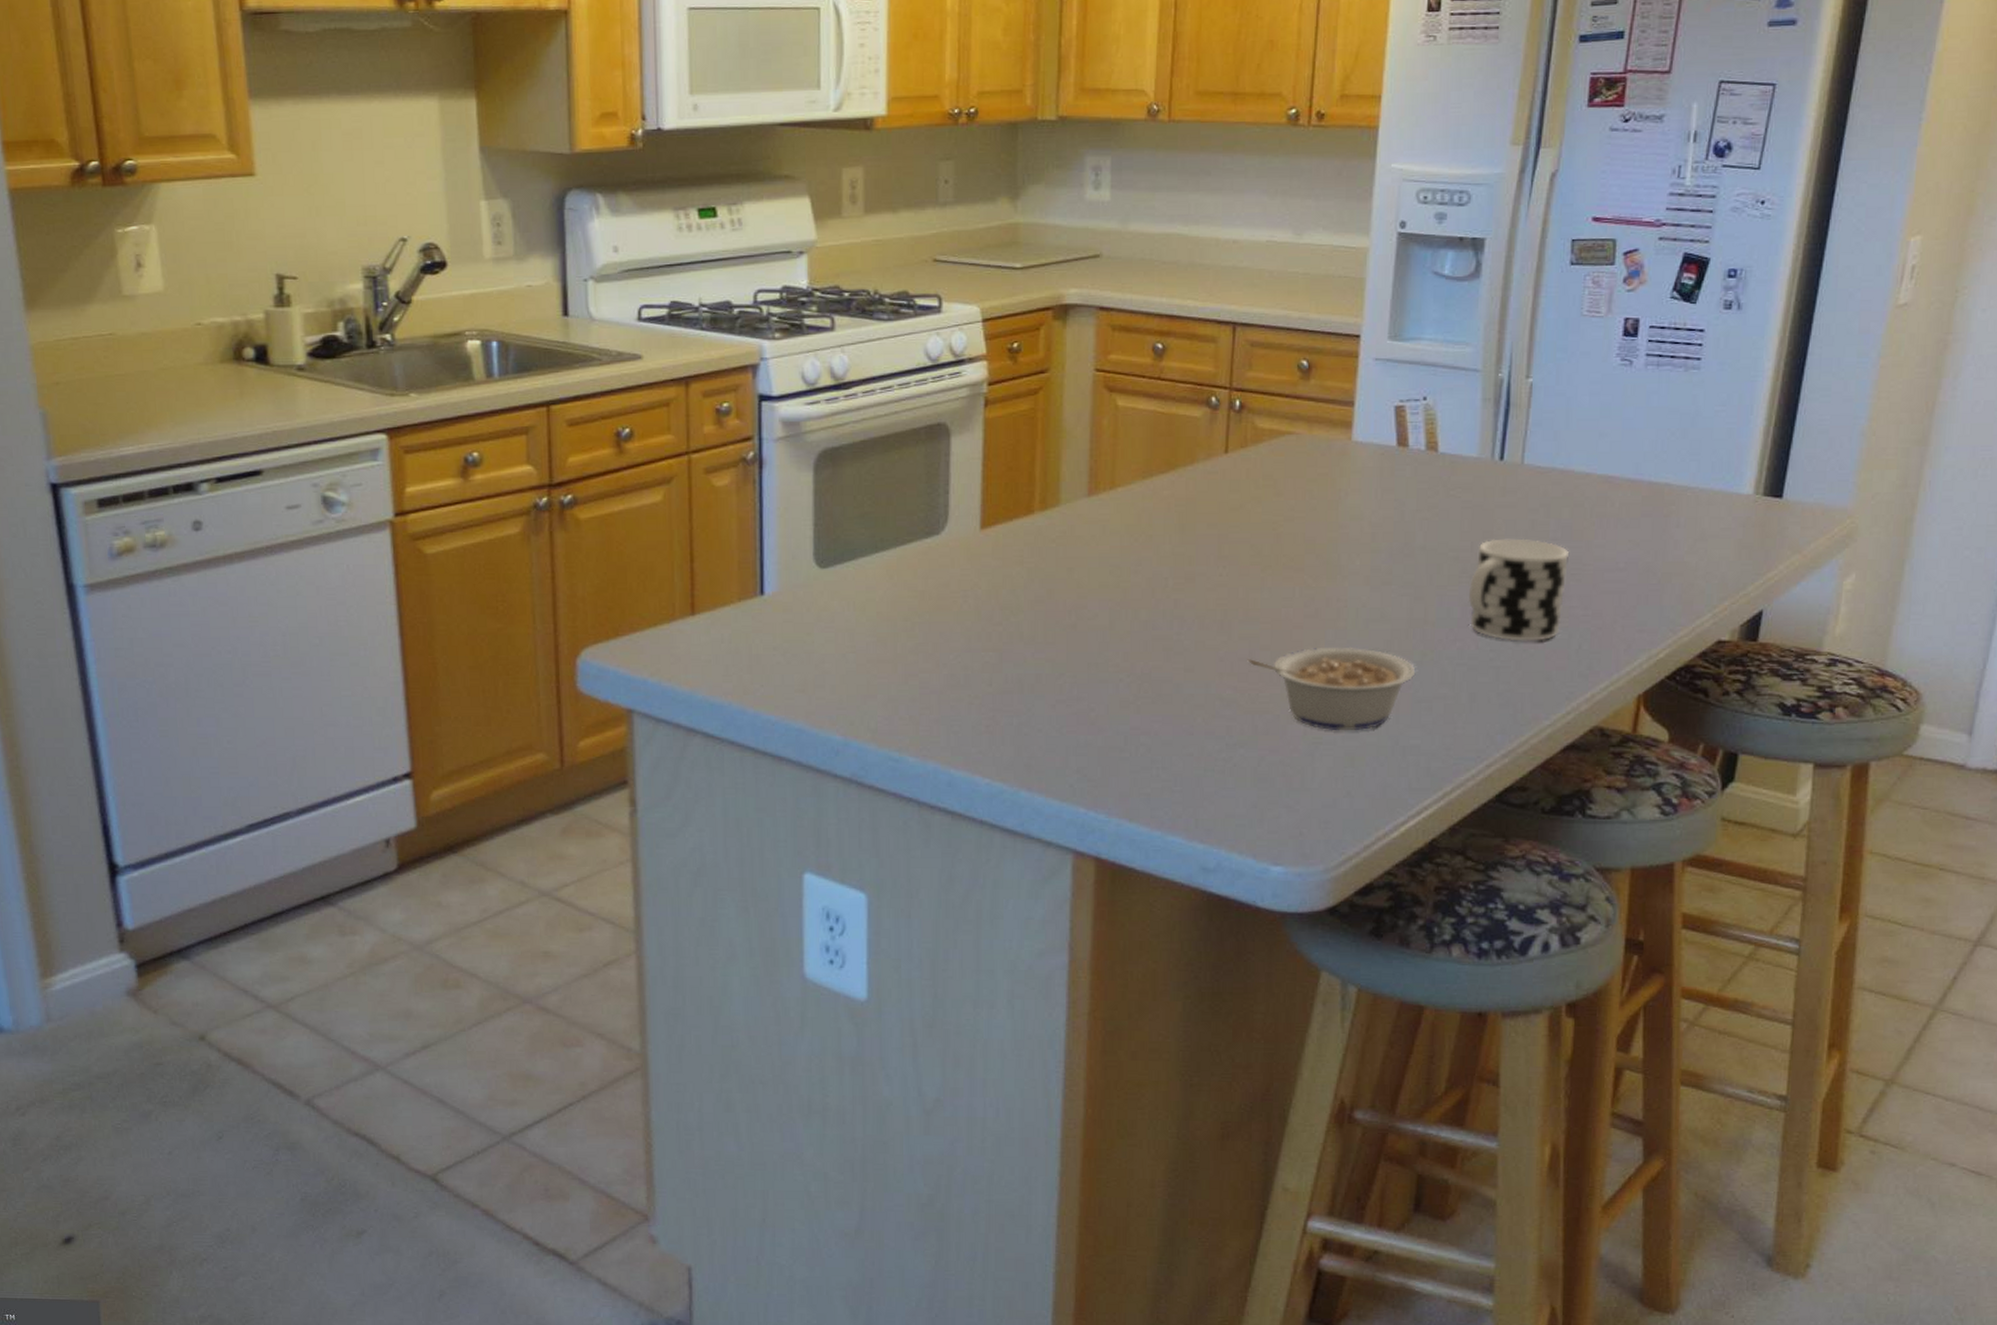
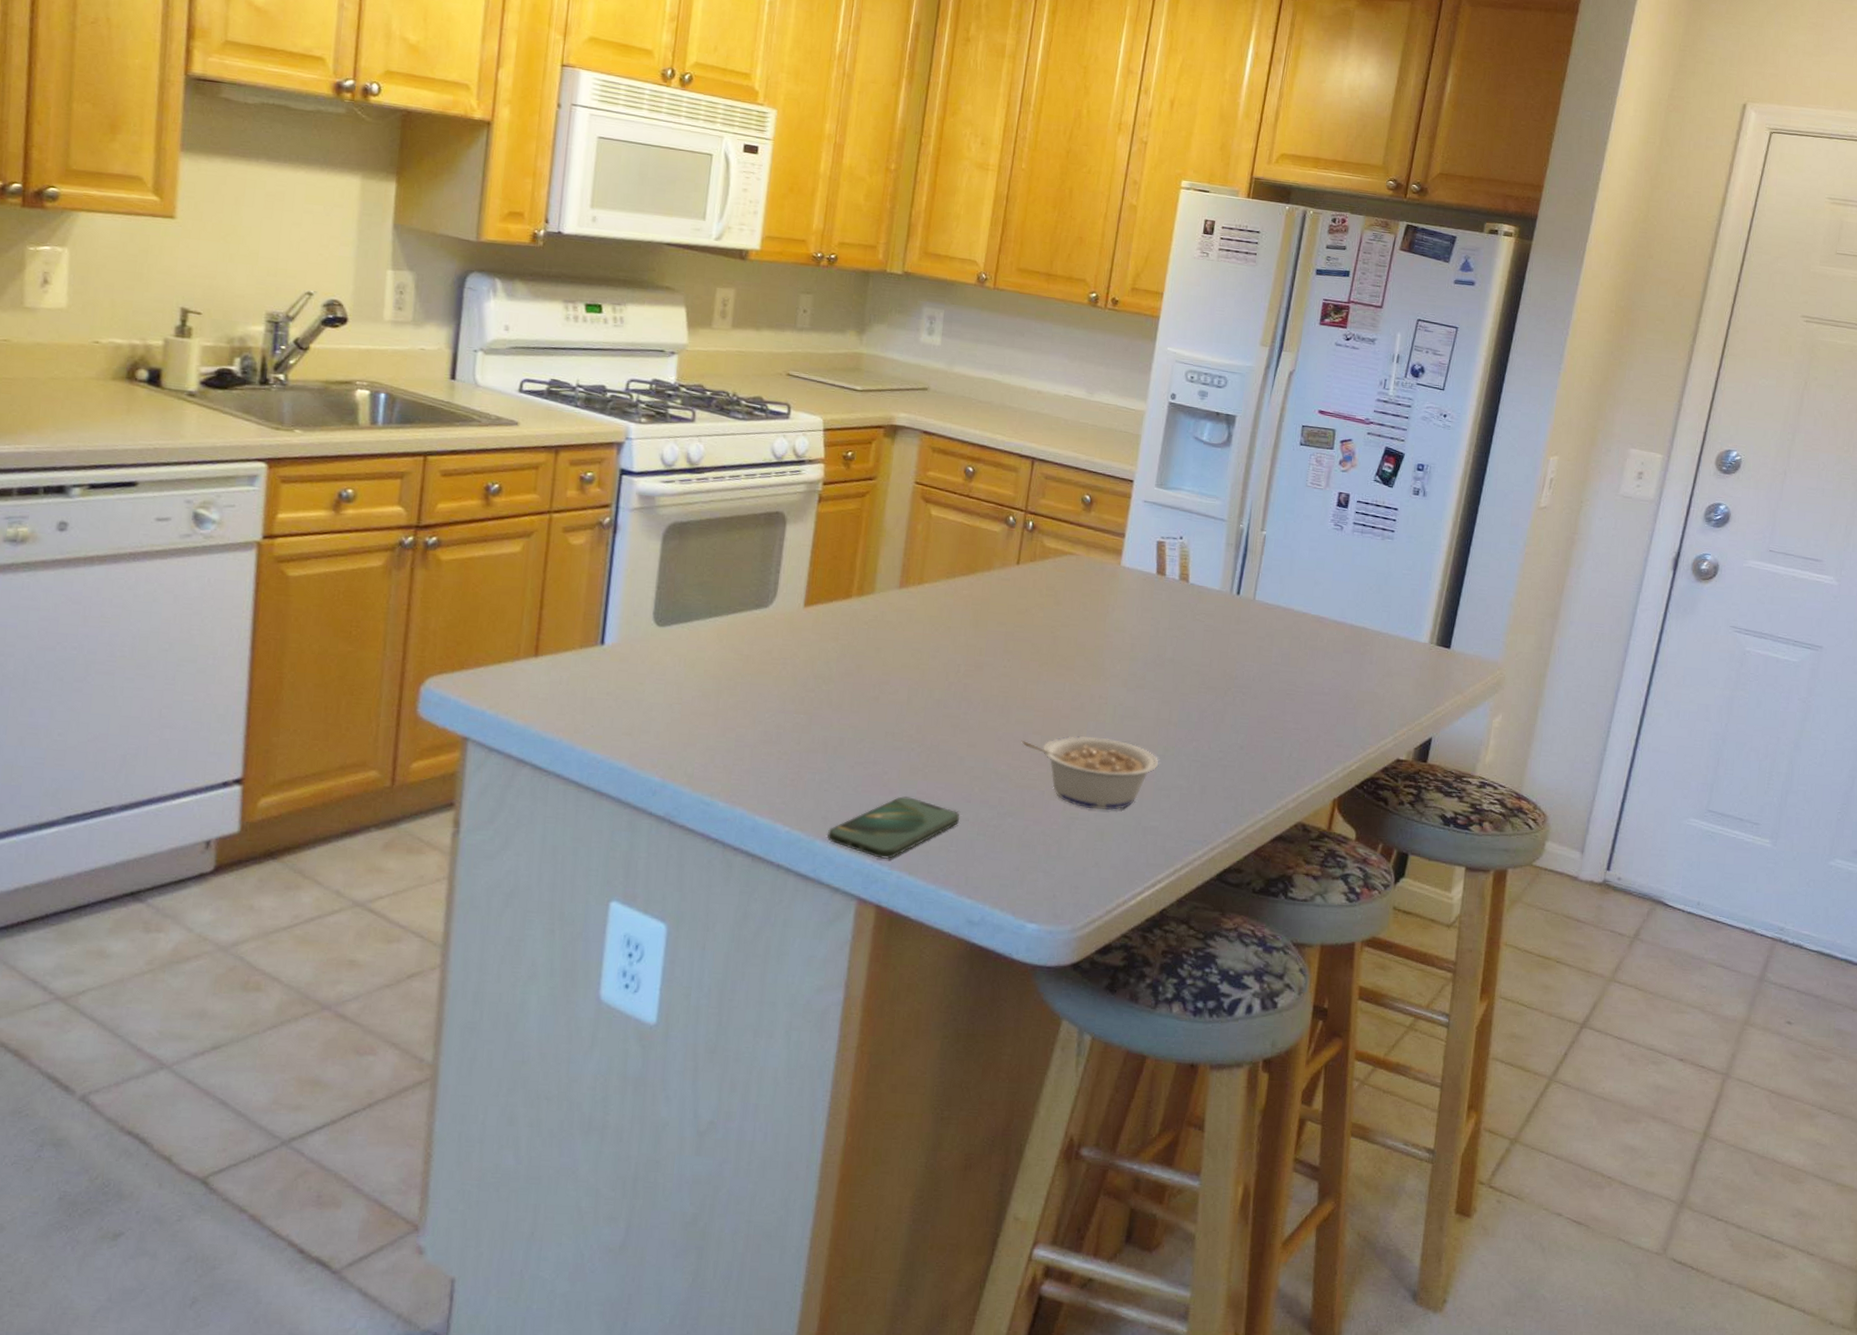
smartphone: none [1032,734,1183,805] -> present [826,796,960,859]
cup: present [1469,538,1569,641] -> none [1205,658,1286,747]

